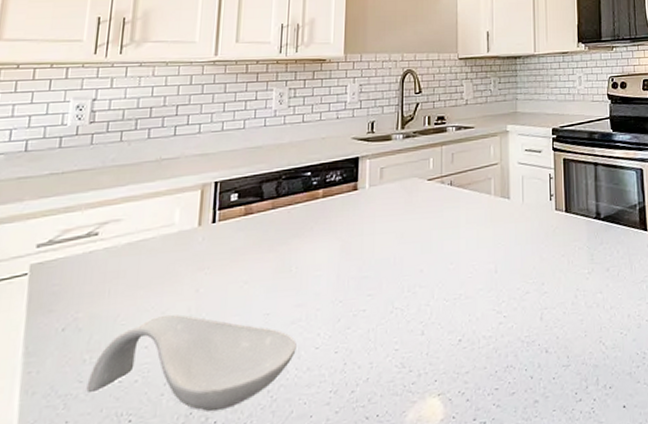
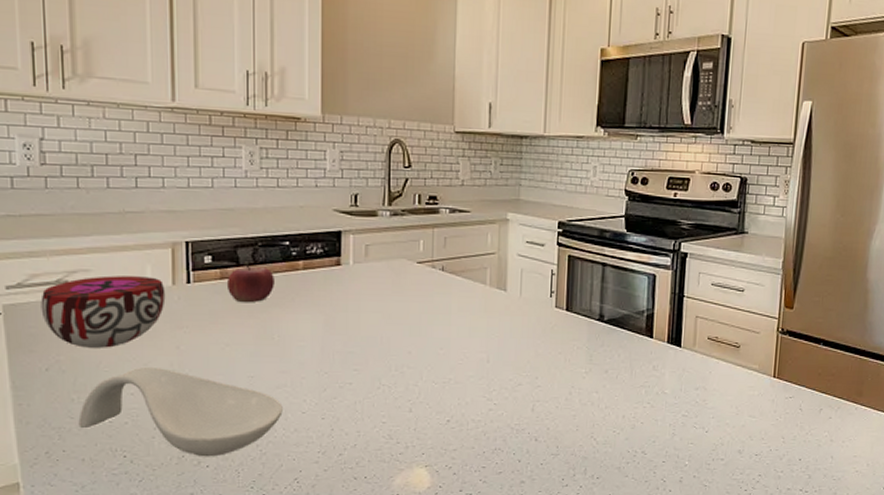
decorative bowl: none [67,220,191,302] -> present [40,275,166,348]
fruit: none [249,195,295,237] -> present [226,261,274,303]

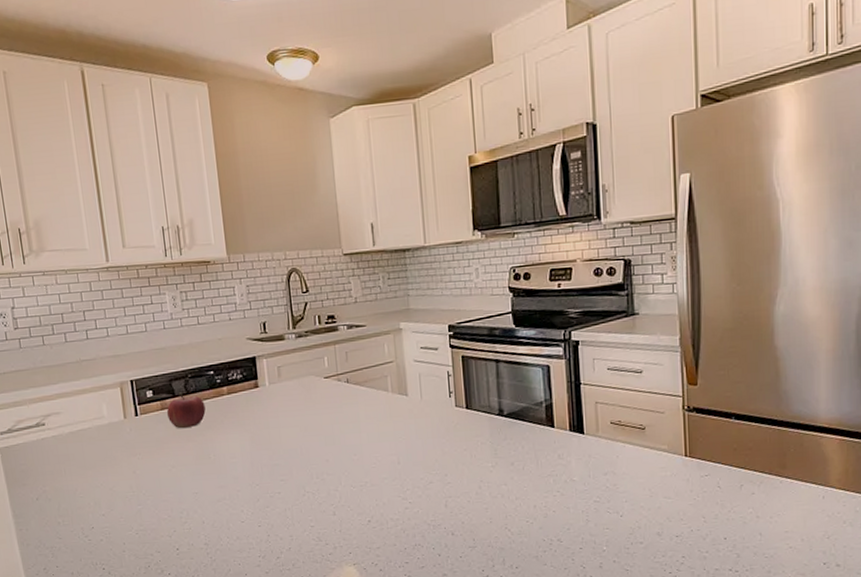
decorative bowl: present [40,275,166,348] -> none [26,413,121,479]
spoon rest: present [78,366,283,457] -> none [65,490,225,566]

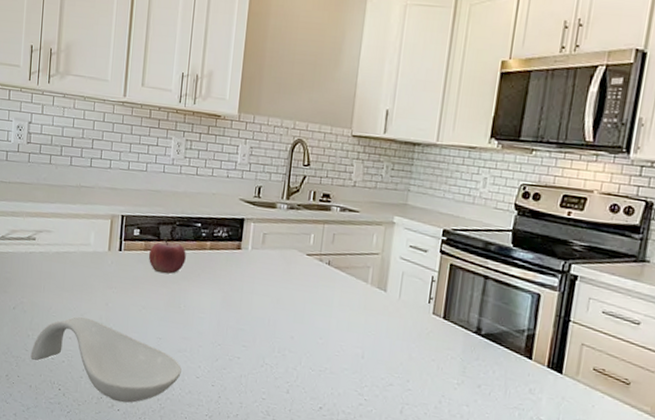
spoon rest: none [65,490,225,566] -> present [30,316,182,403]

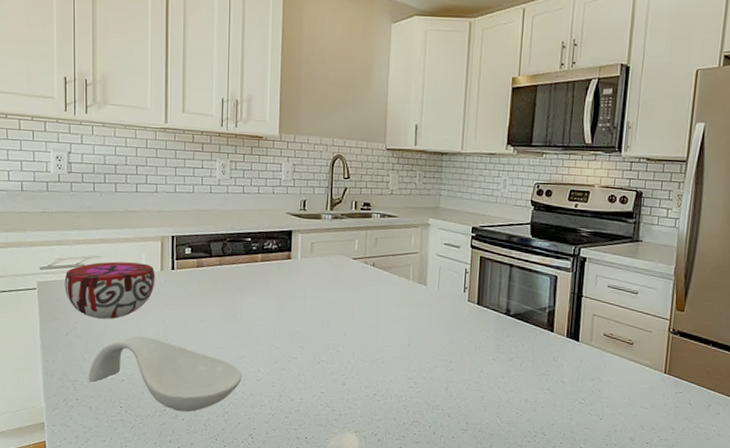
decorative bowl: none [15,237,103,297] -> present [64,261,155,319]
fruit: present [148,237,186,274] -> none [201,253,239,288]

